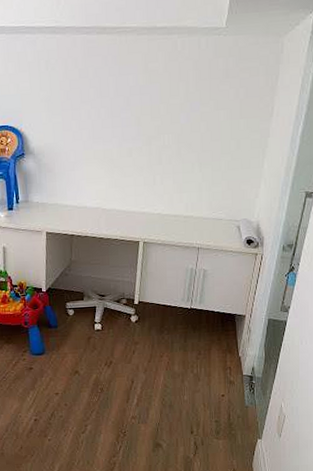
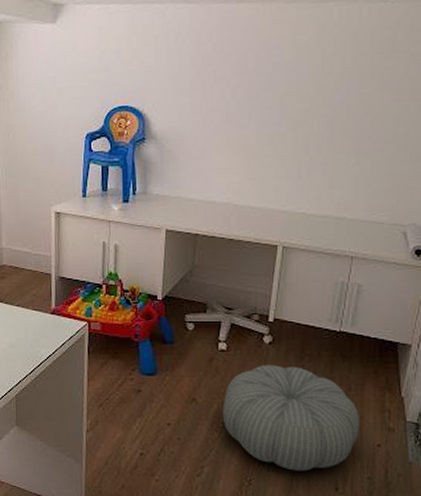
pouf: none [100,339,208,422] -> present [222,365,359,471]

